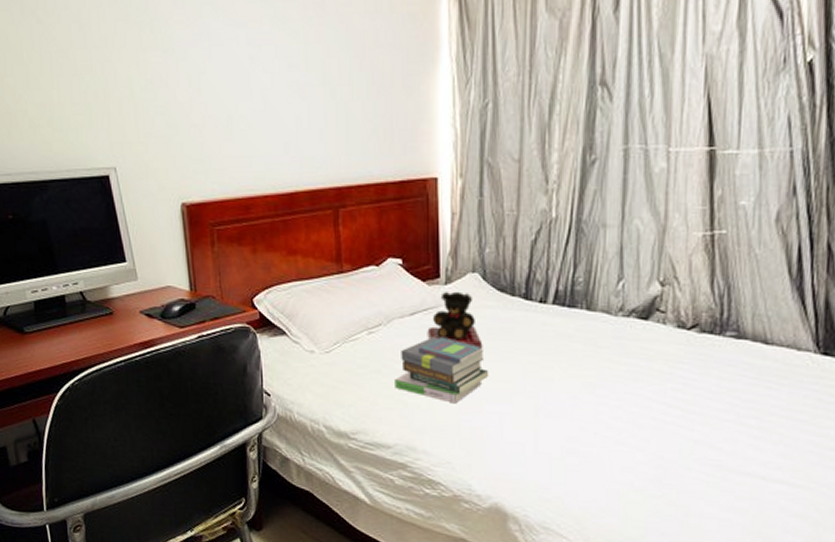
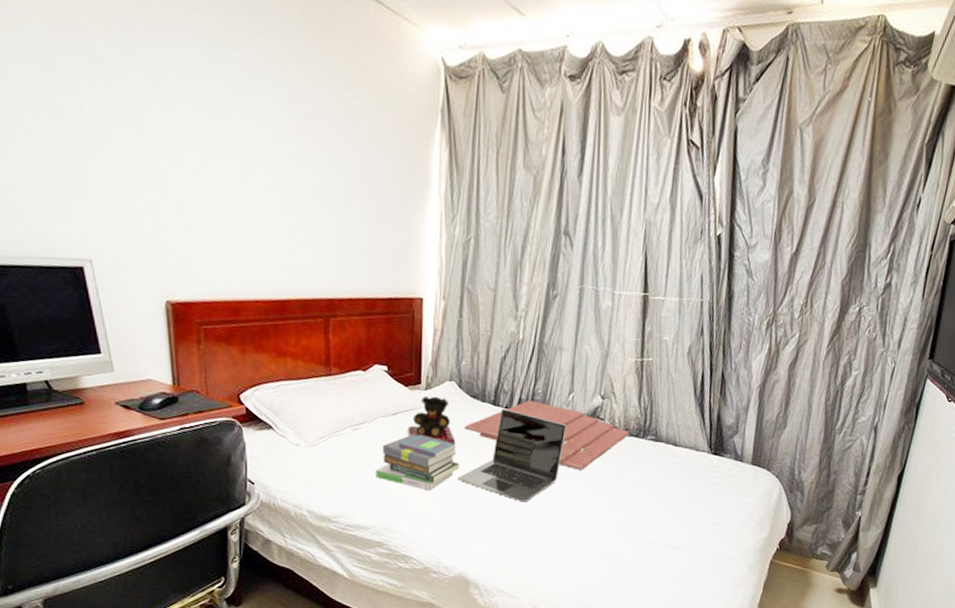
laptop: none [487,303,618,418] -> present [458,408,567,503]
towel: none [492,292,700,378] -> present [464,400,629,470]

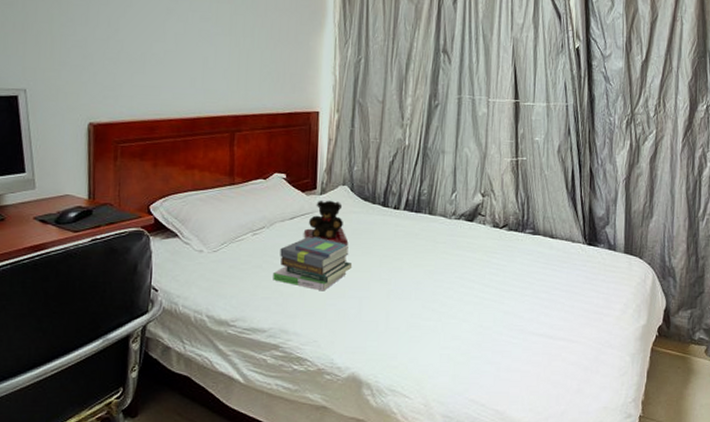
laptop: present [458,408,567,503] -> none [350,209,451,299]
towel: present [464,400,629,470] -> none [356,201,509,265]

